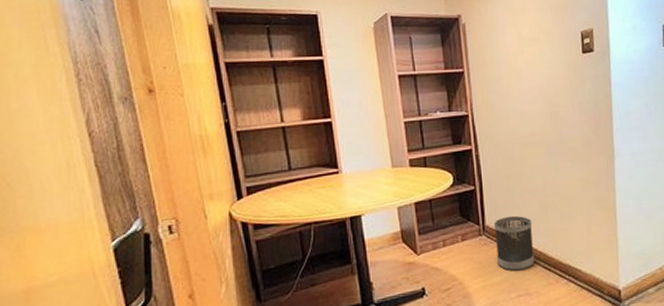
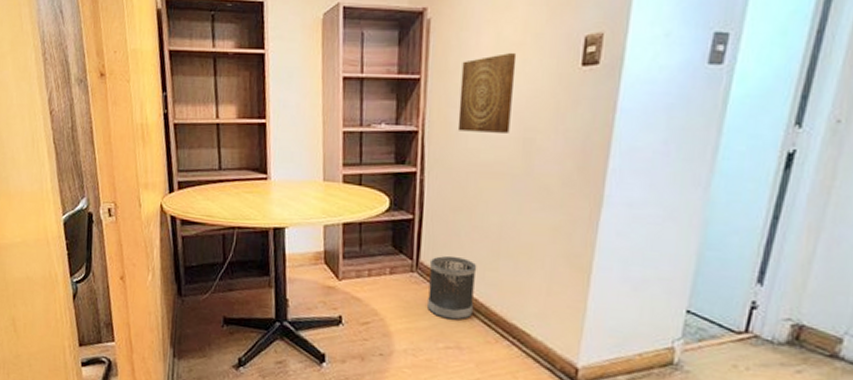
wall art: none [495,46,539,112] -> present [457,52,517,133]

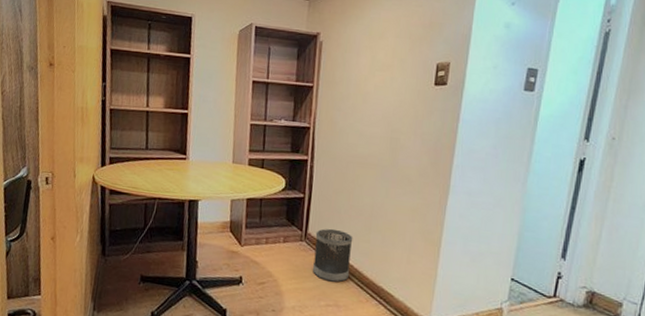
wall art: present [457,52,517,133] -> none [340,71,387,133]

